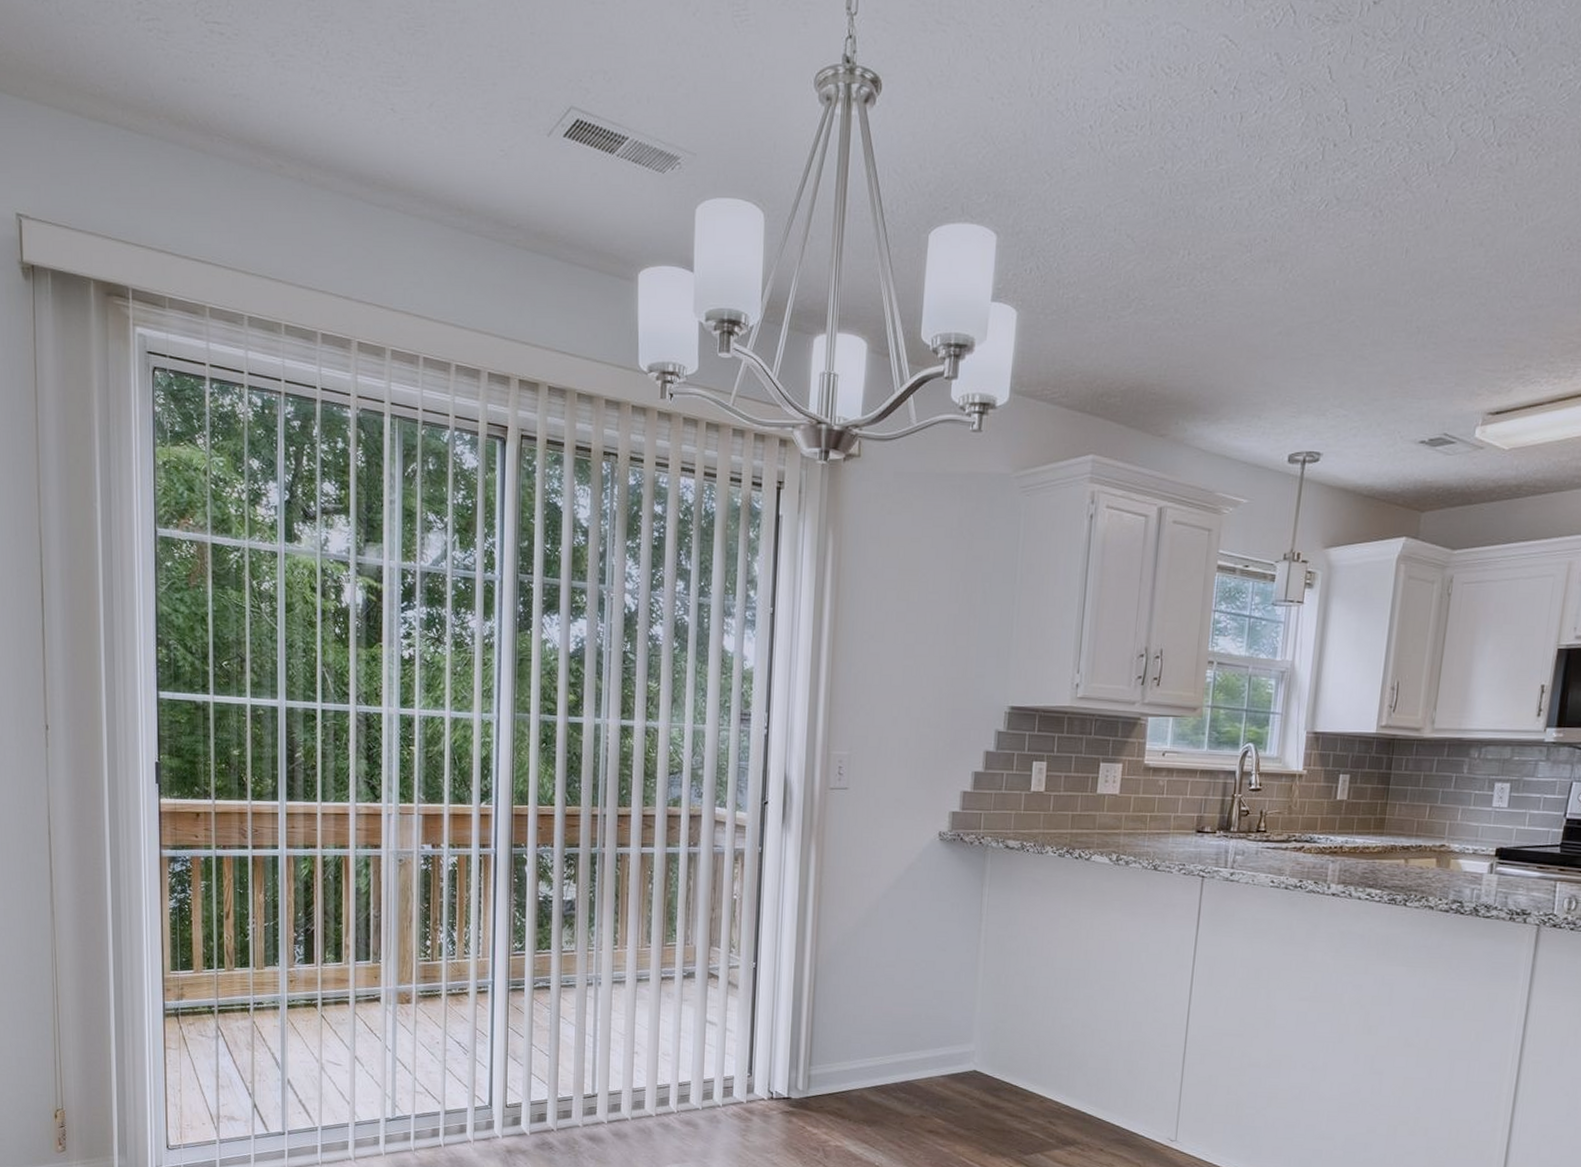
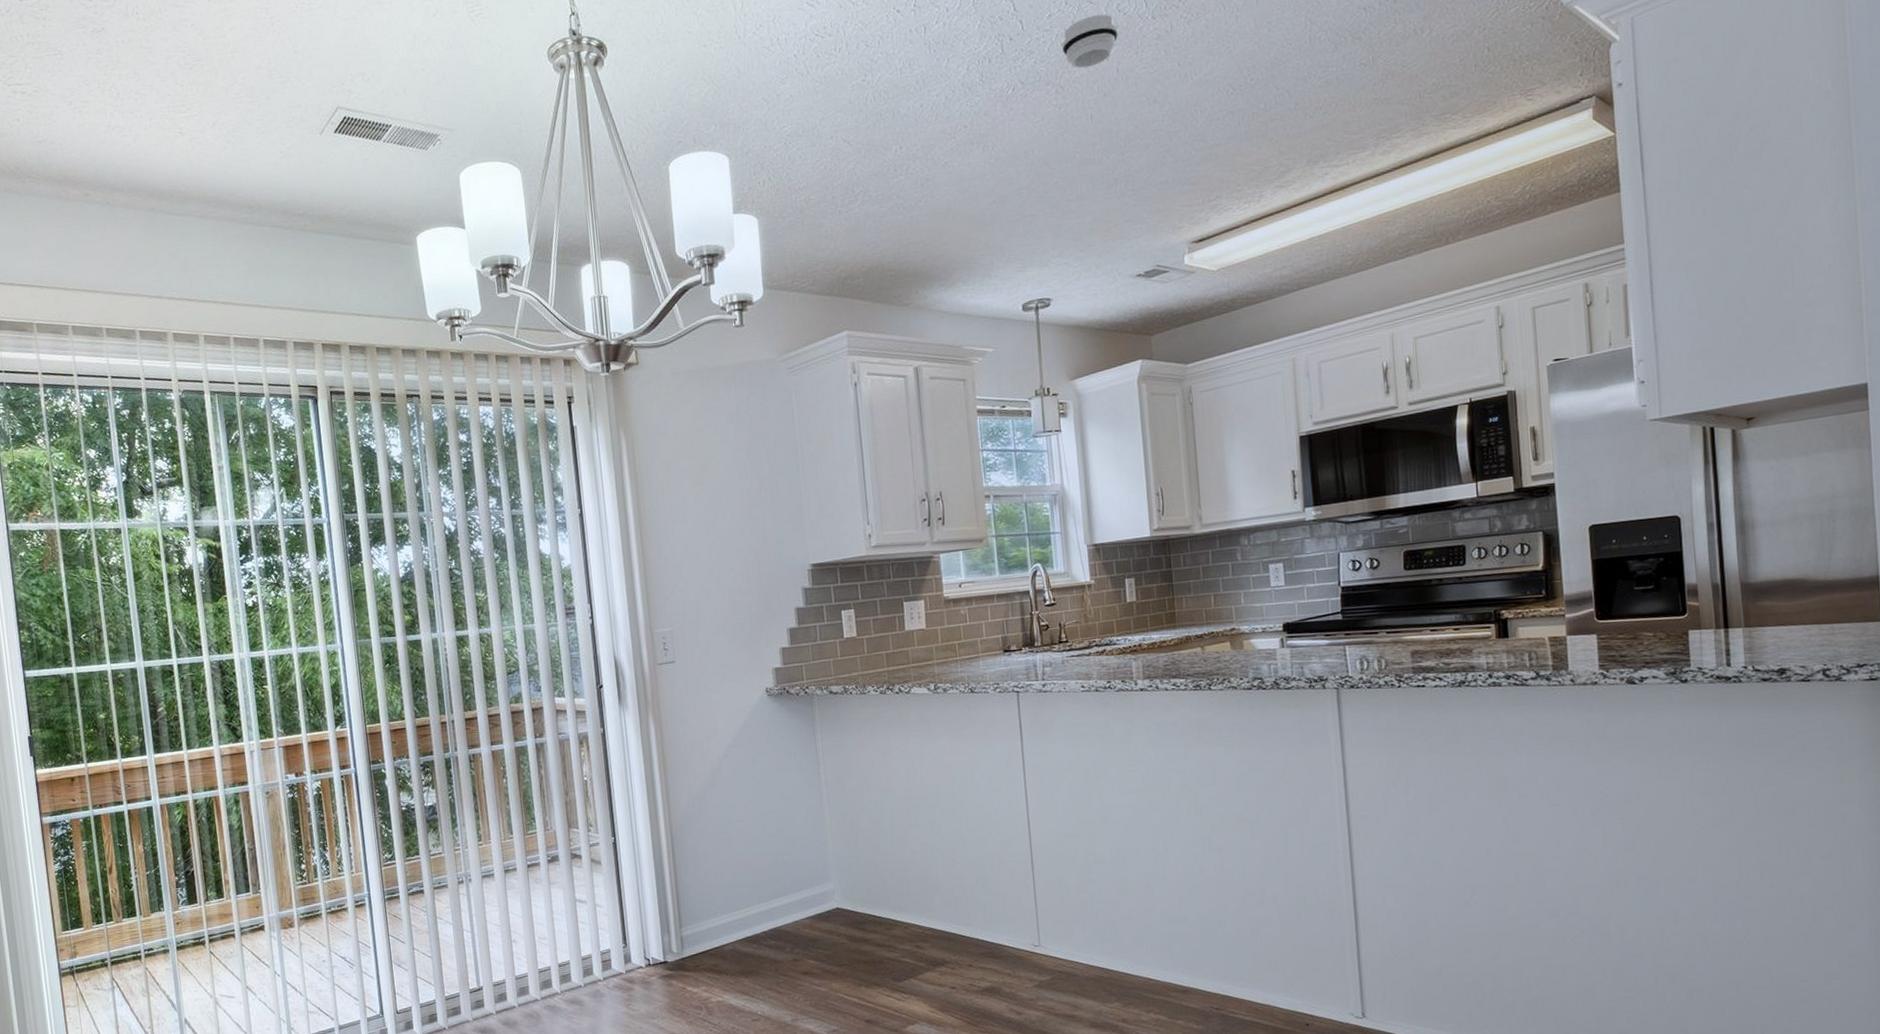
smoke detector: none [1390,132,1458,192] -> present [1062,14,1119,68]

